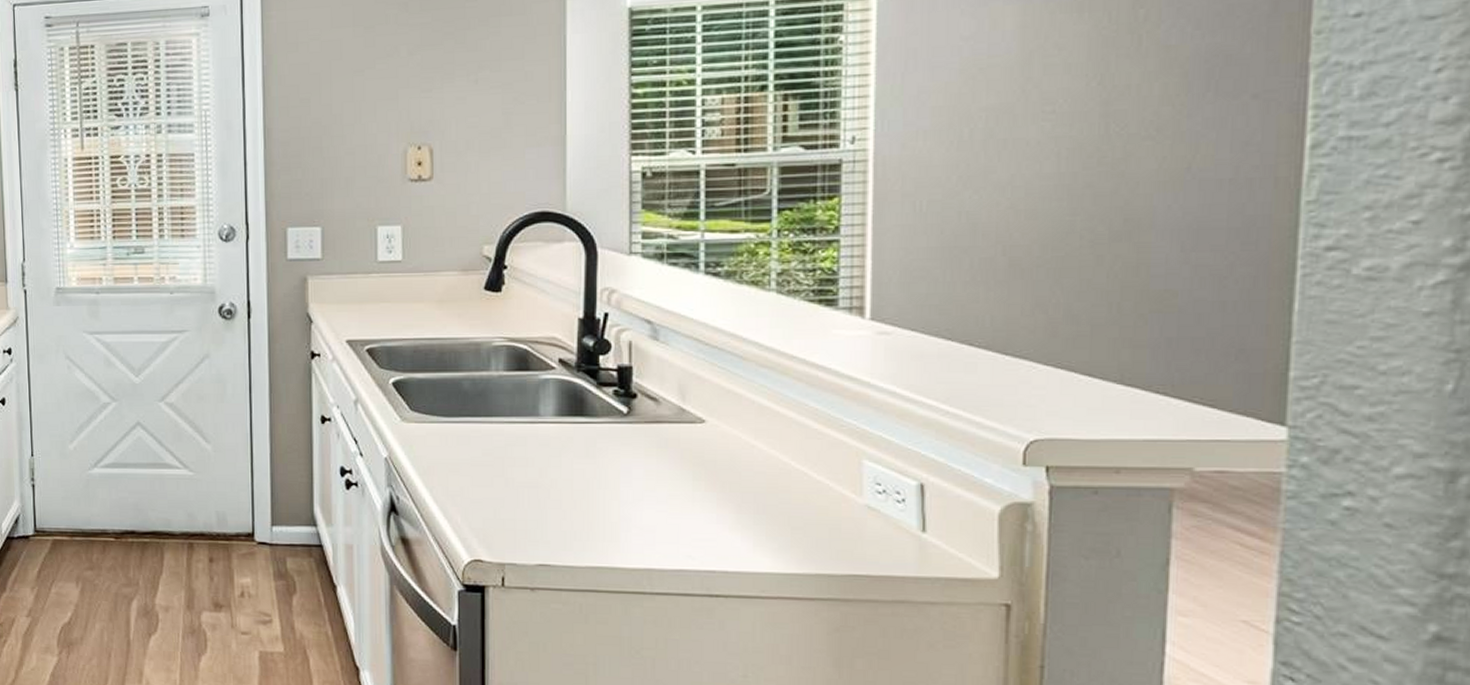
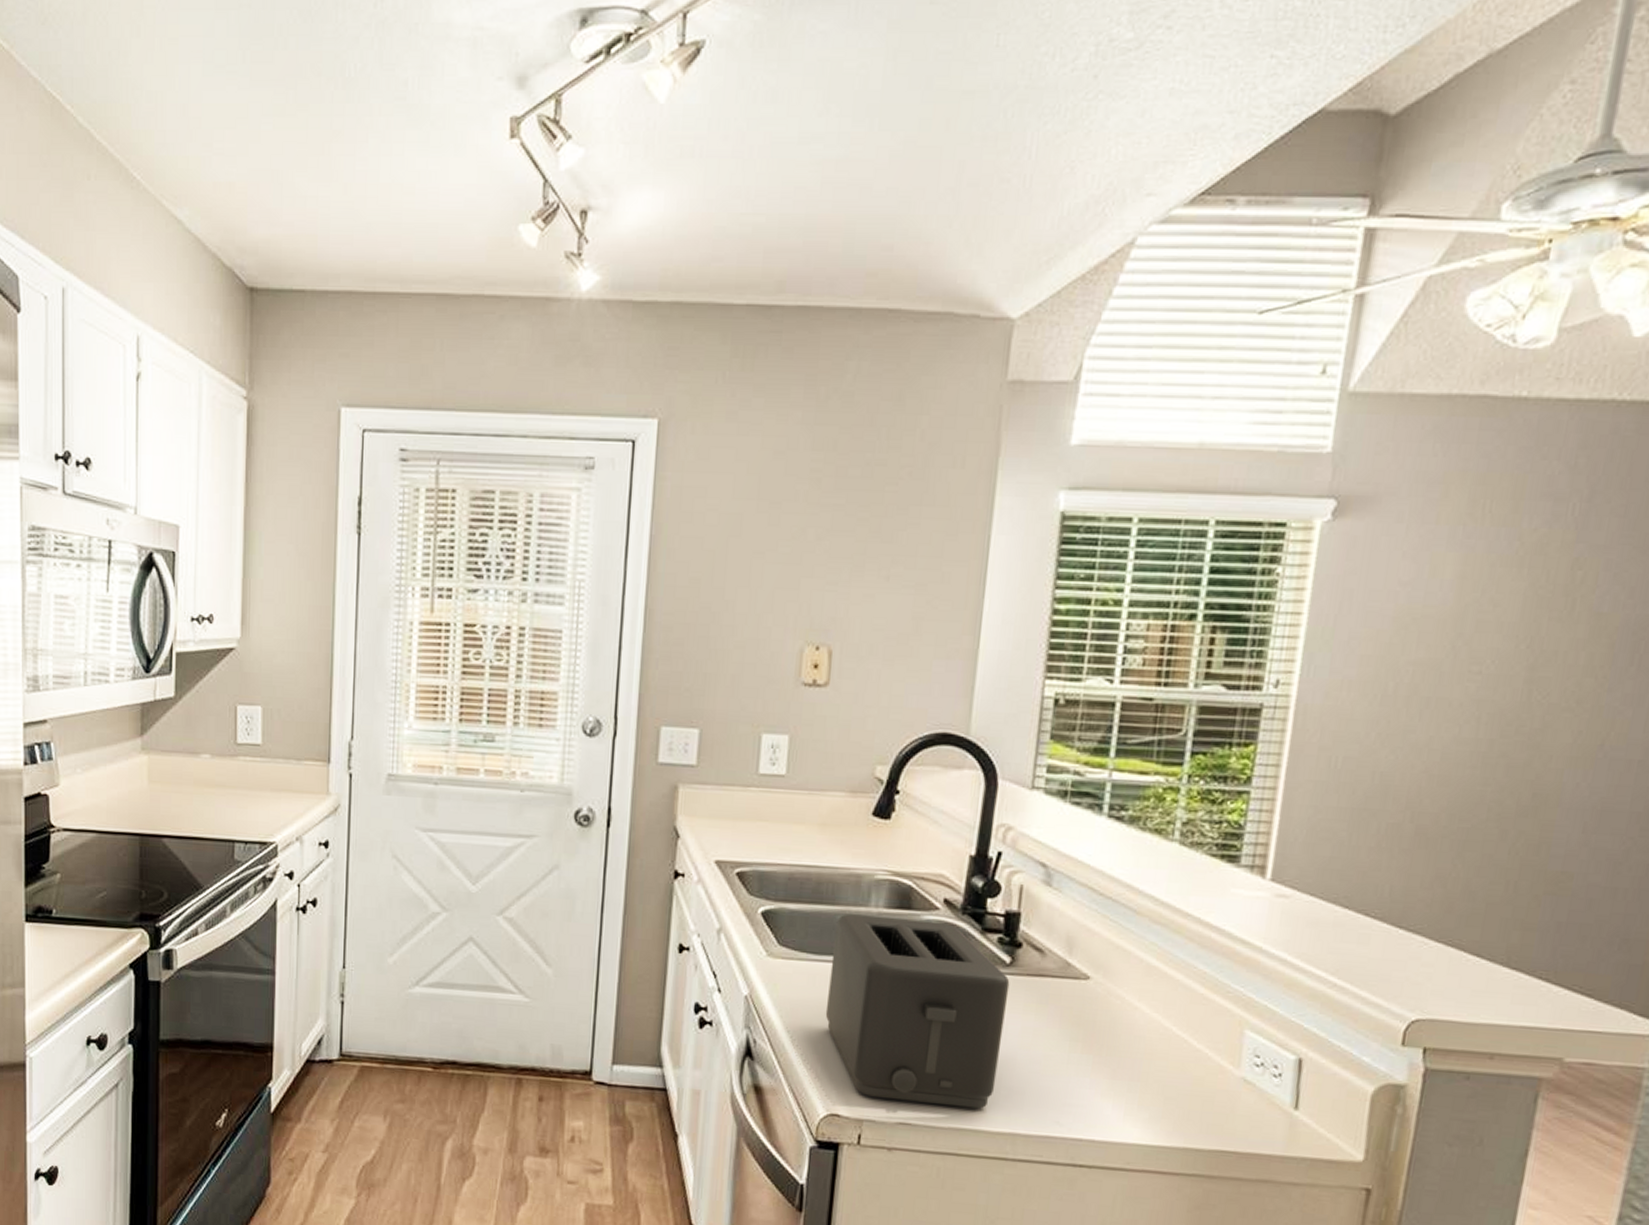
toaster: none [459,379,629,548] -> present [825,914,1010,1109]

